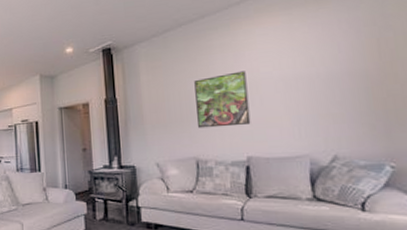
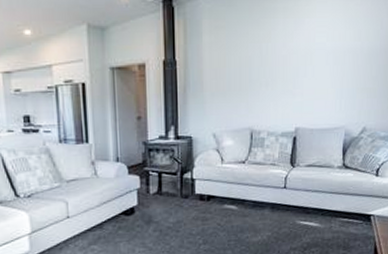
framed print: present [194,71,251,128] -> none [254,40,303,98]

